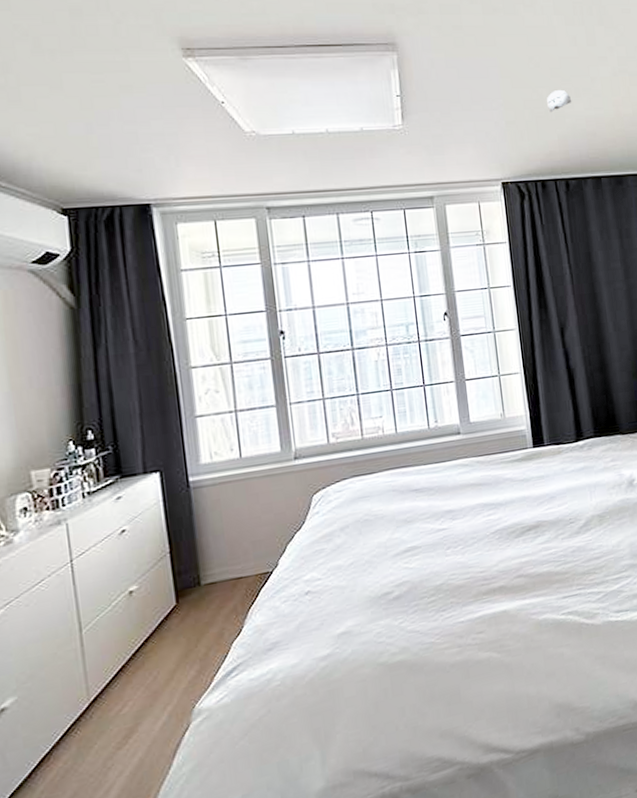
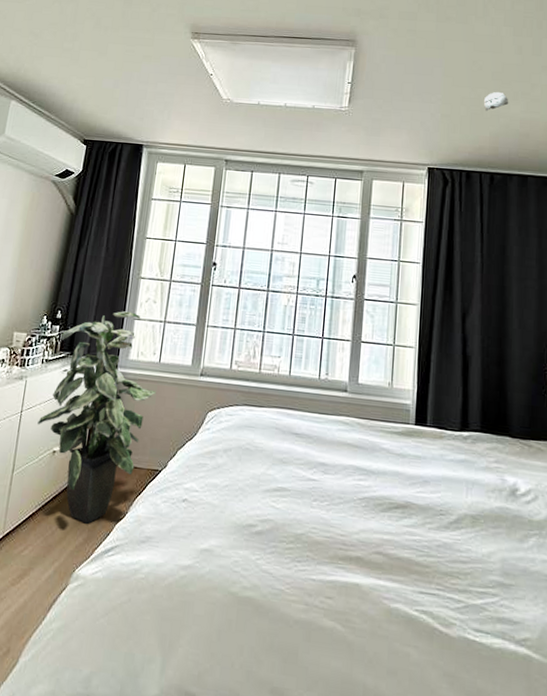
indoor plant: none [98,409,246,655] -> present [37,311,157,524]

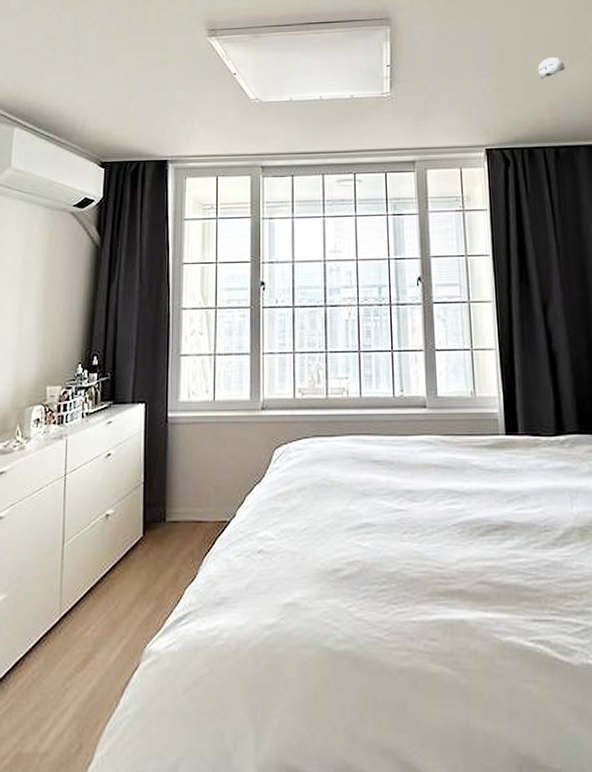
indoor plant: present [37,311,157,524] -> none [85,348,215,592]

